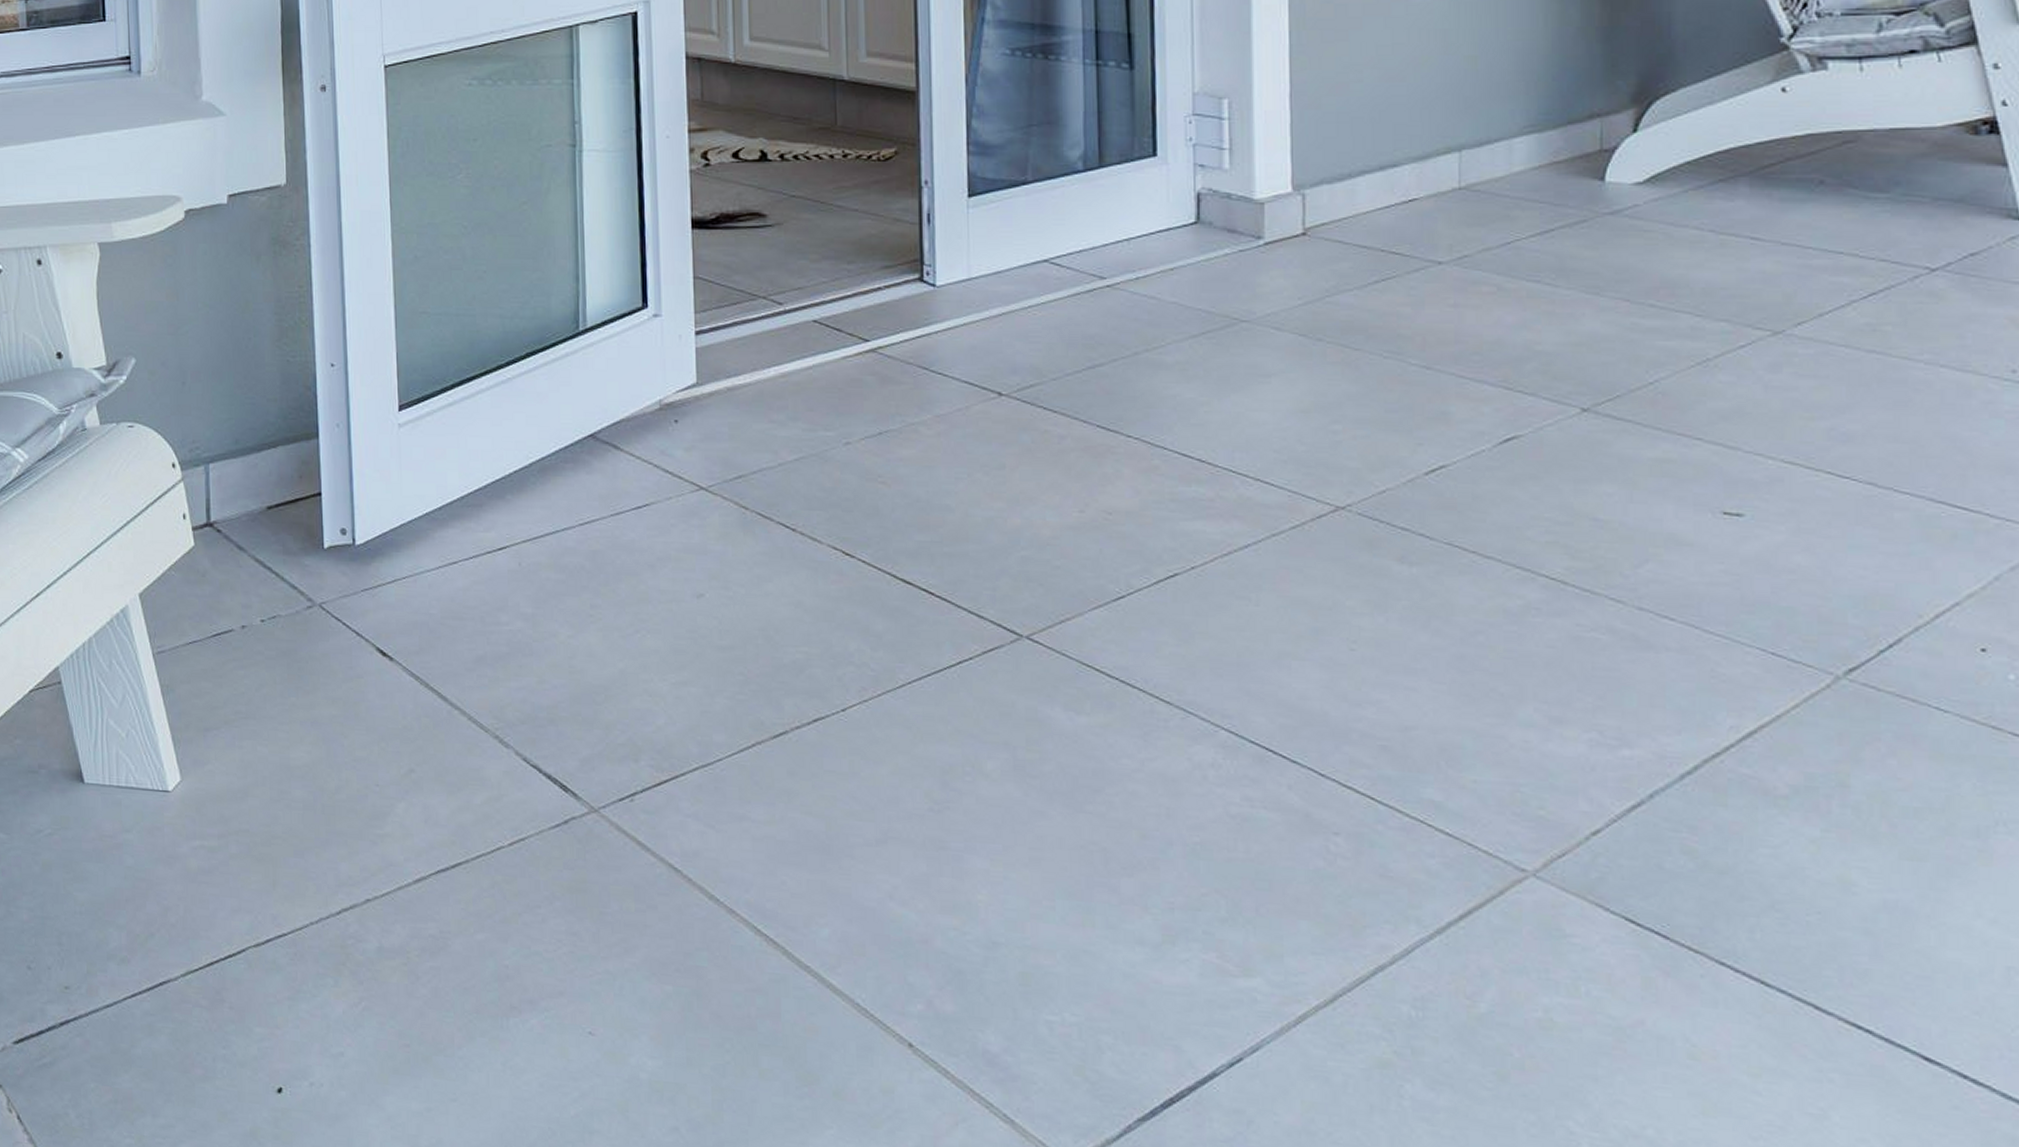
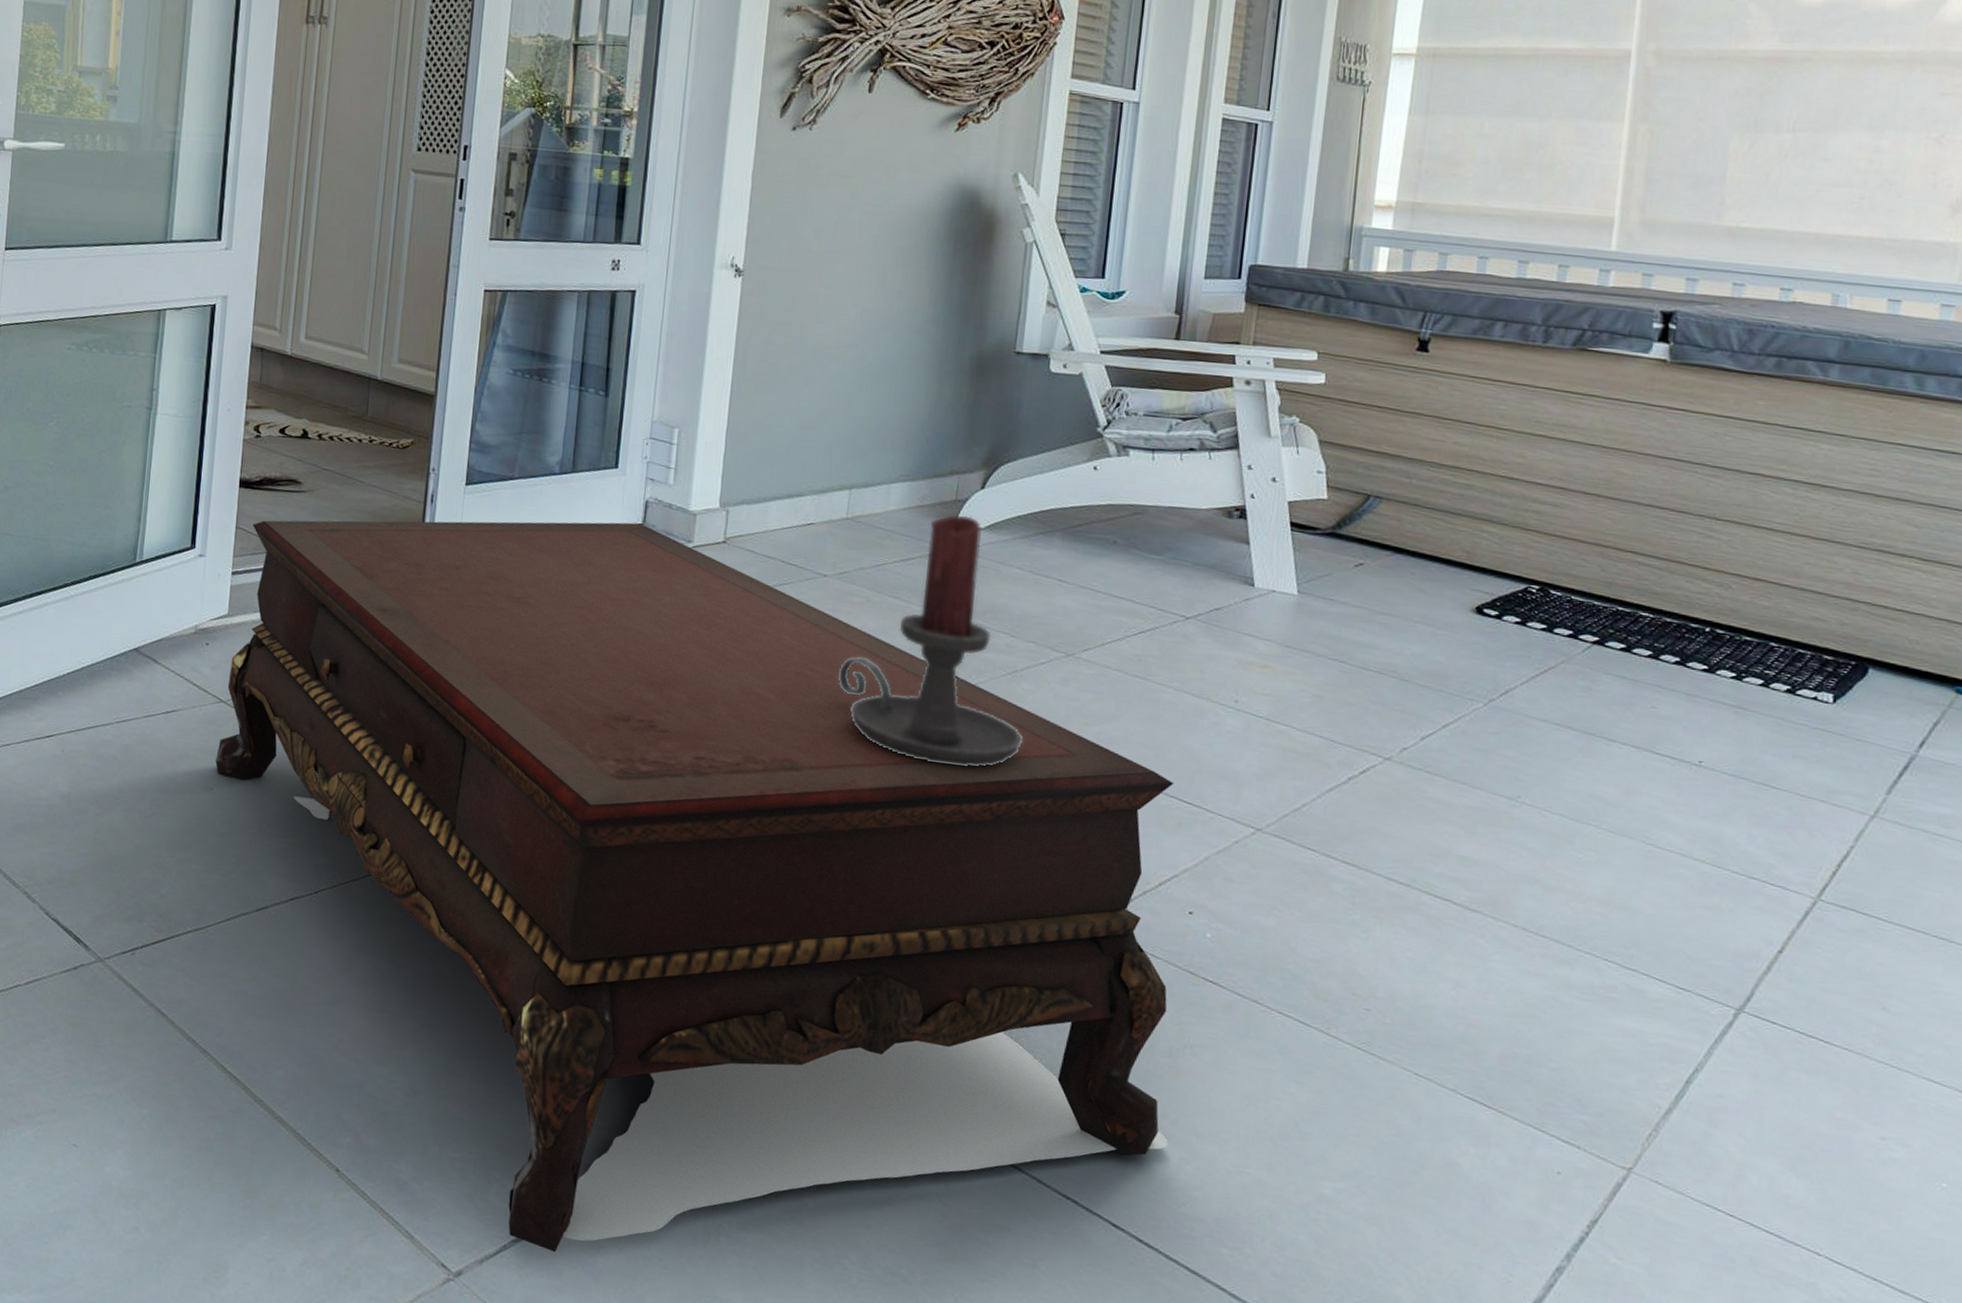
coffee table: none [703,222,1988,1132] -> present [215,520,1175,1253]
candle holder: none [1471,168,1727,487] -> present [837,514,1023,767]

